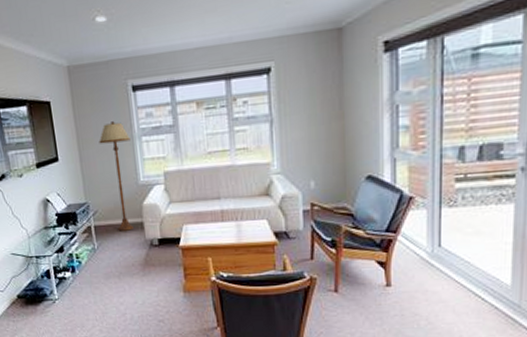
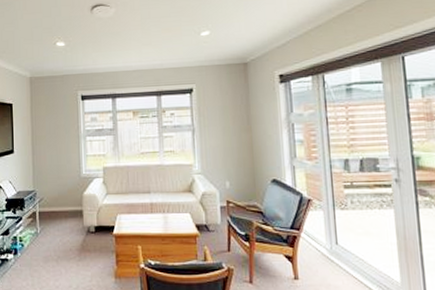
floor lamp: present [99,121,133,231] -> none [50,123,77,218]

